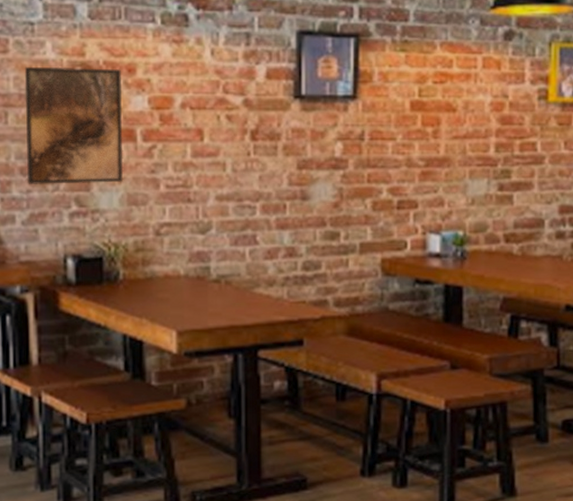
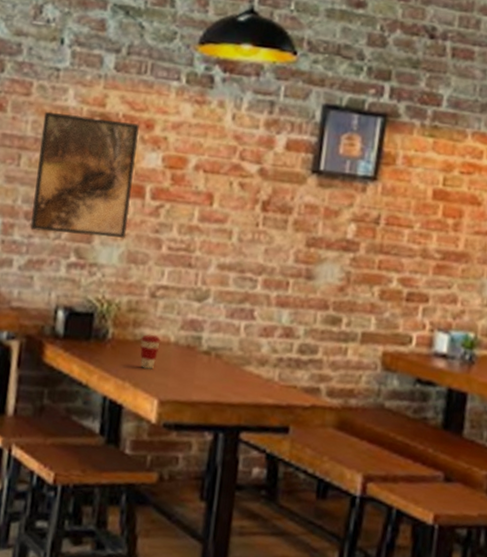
coffee cup: none [151,271,171,303] -> present [140,334,161,369]

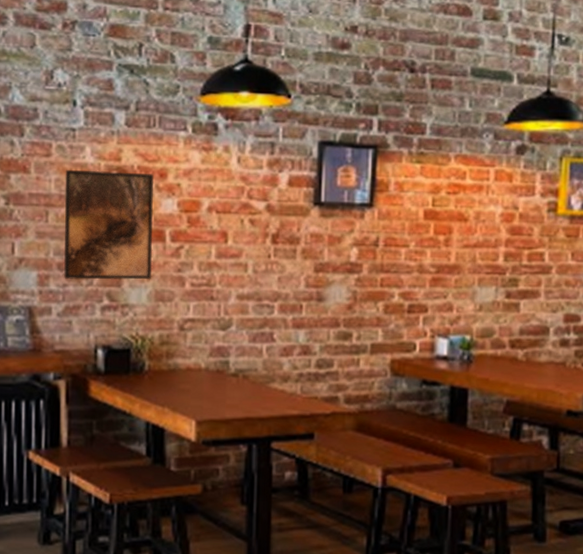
coffee cup: present [140,334,161,369] -> none [174,364,193,394]

